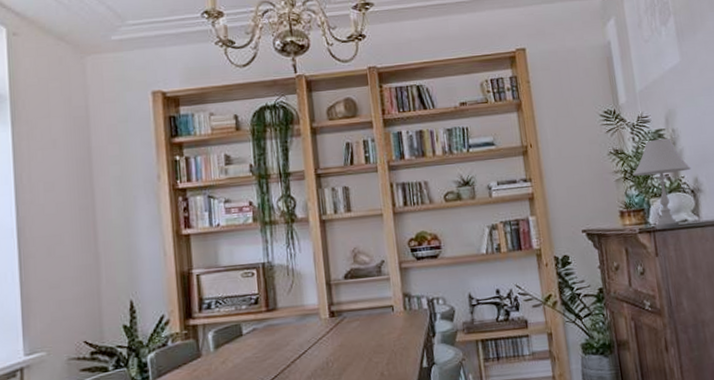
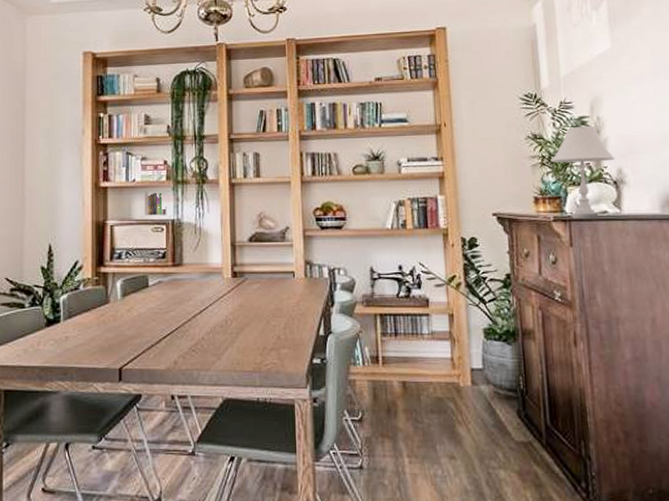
books: none [230,234,256,261] -> present [144,191,167,216]

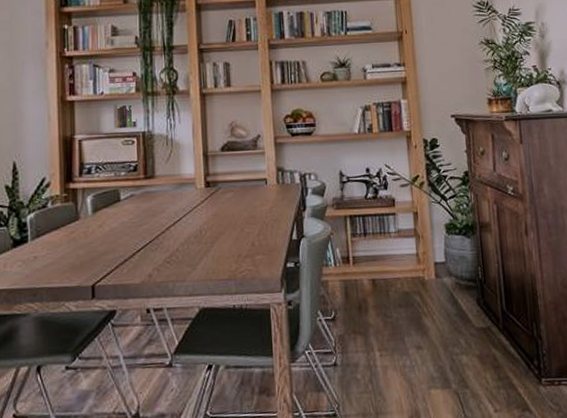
table lamp: present [550,126,616,219] -> none [502,31,558,118]

